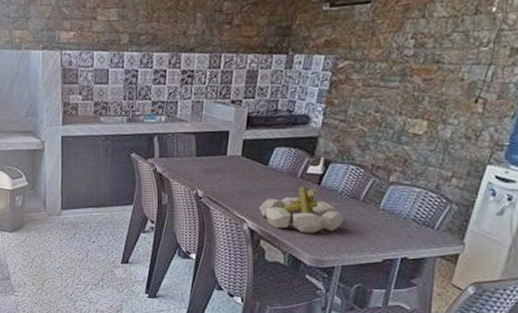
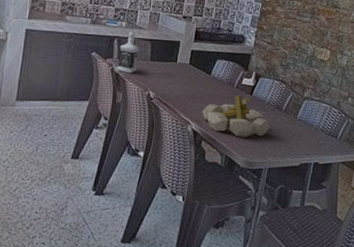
bottle: none [159,126,183,173] -> present [116,32,140,74]

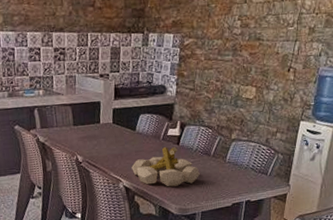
bottle: present [116,32,140,74] -> none [41,99,61,142]

